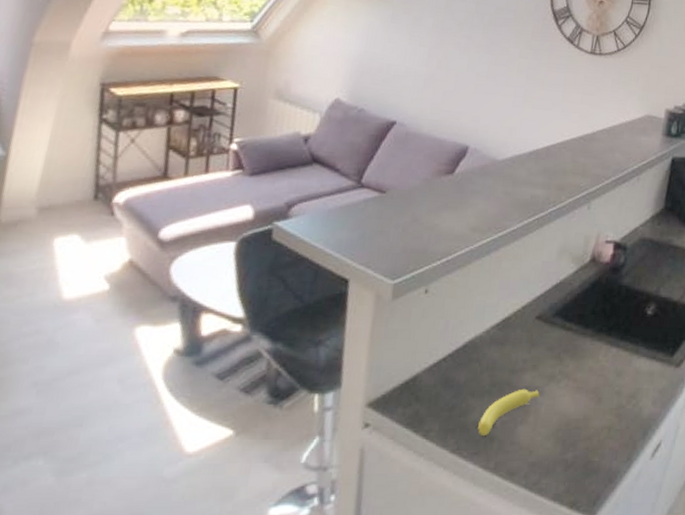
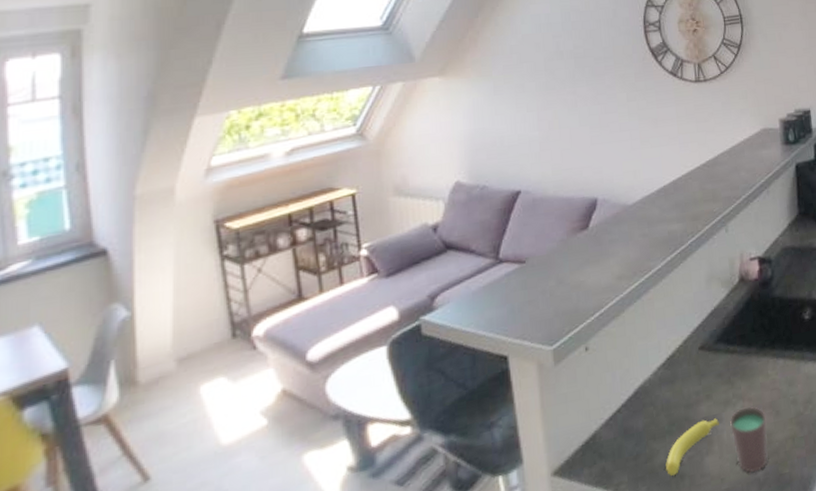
cup: none [549,386,587,452] -> present [730,407,768,473]

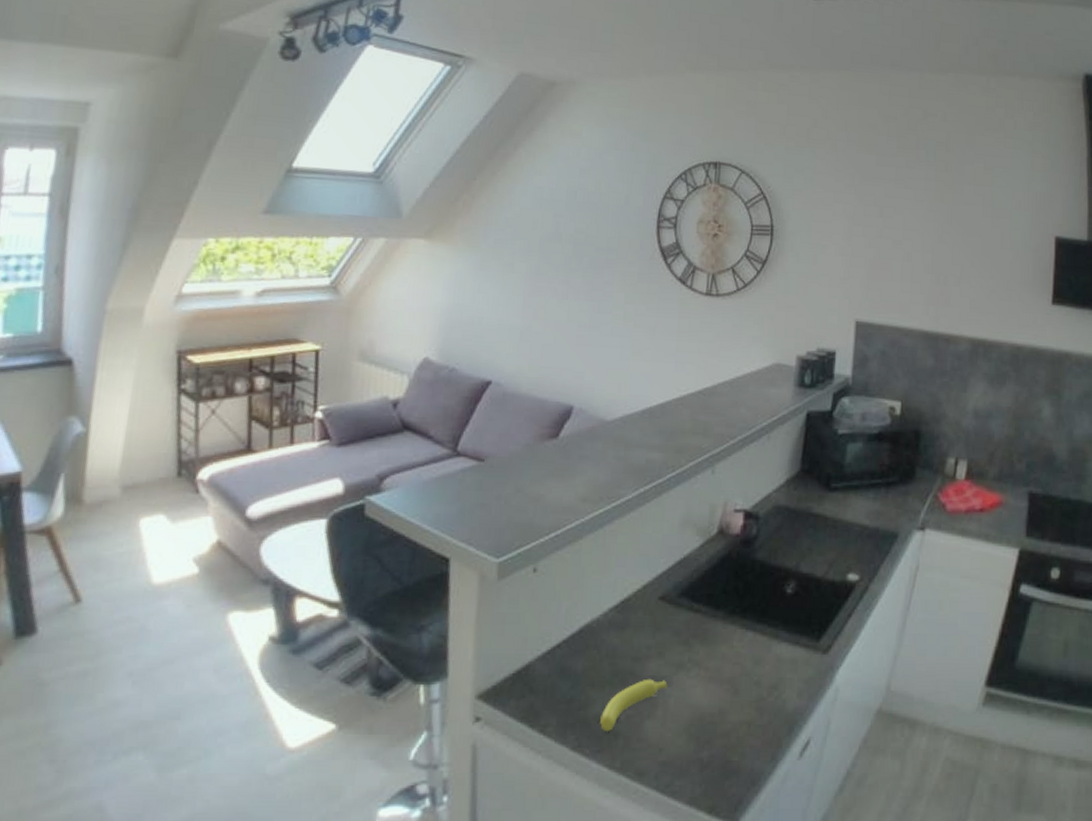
cup: present [730,407,768,473] -> none [680,676,722,750]

